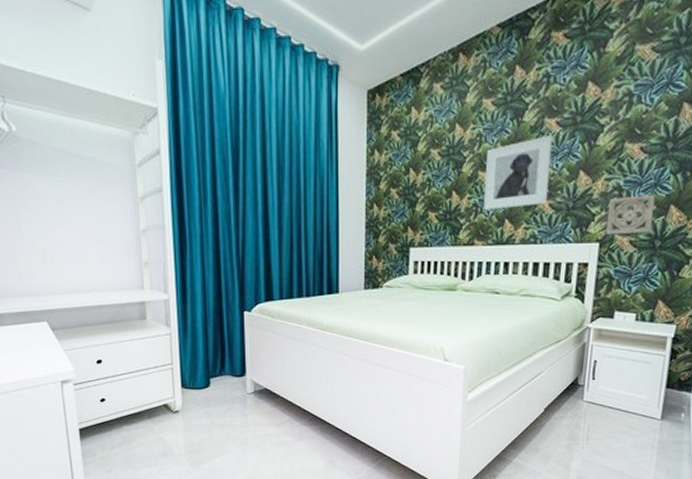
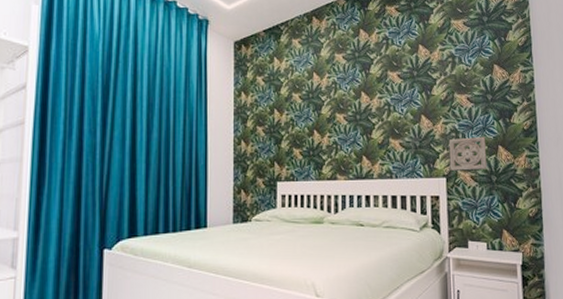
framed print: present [484,134,553,211] -> none [342,85,398,148]

